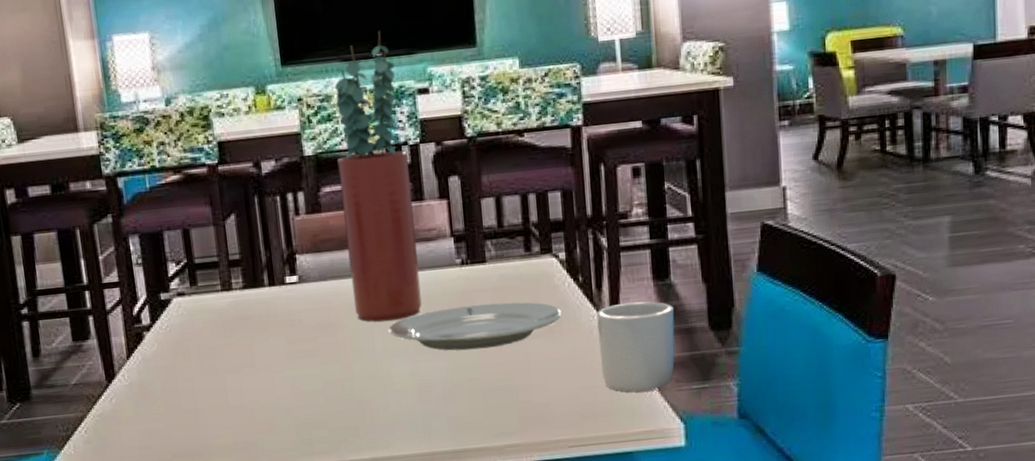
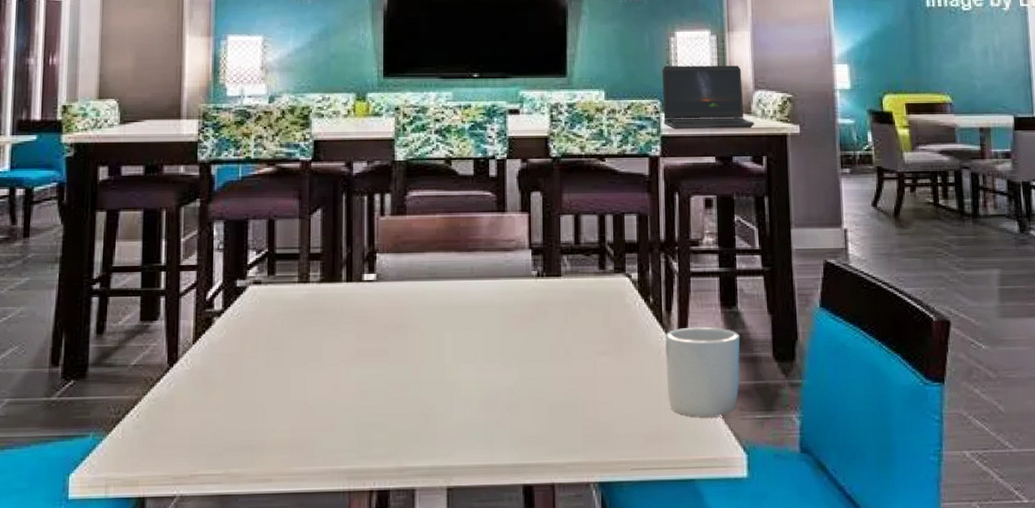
vase: present [334,30,422,321] -> none [427,54,495,326]
plate: present [388,302,563,351] -> none [459,317,632,362]
laptop computer: none [580,15,684,95] -> present [662,65,755,129]

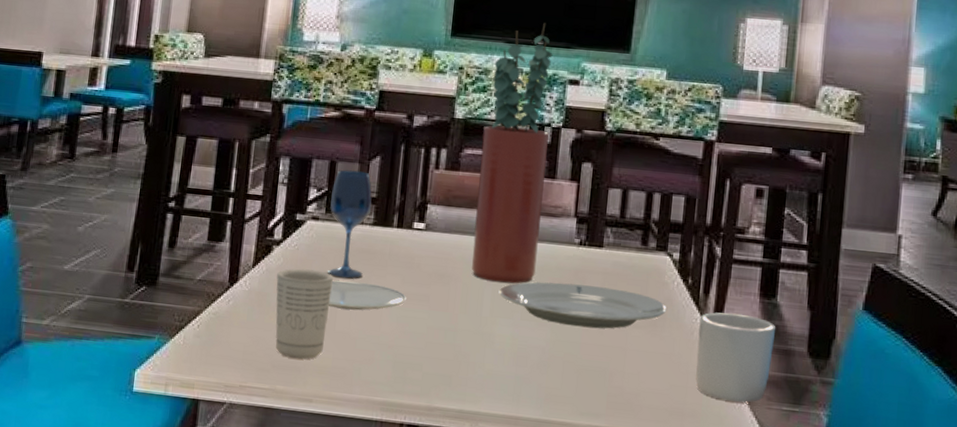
cup: none [221,338,282,436] -> present [275,269,333,359]
wineglass: none [272,226,316,343] -> present [328,169,372,279]
plate: none [281,344,364,376] -> present [329,280,407,310]
vase: none [427,54,495,326] -> present [471,23,553,283]
plate: none [459,317,632,362] -> present [498,282,667,329]
laptop computer: present [662,65,755,129] -> none [723,51,818,123]

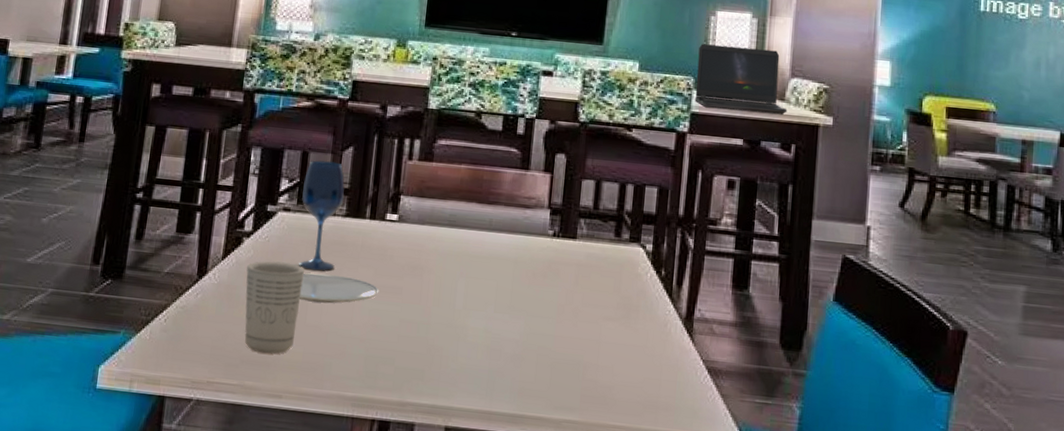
vase: present [471,23,553,283] -> none [445,14,526,275]
plate: present [498,282,667,329] -> none [472,274,641,321]
mug: present [695,312,776,403] -> none [668,304,749,396]
laptop computer: none [723,51,818,123] -> present [695,44,788,115]

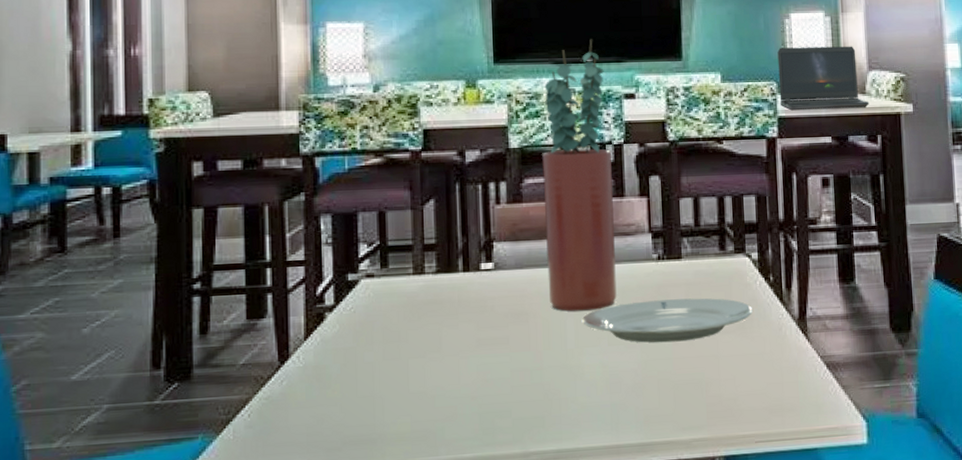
cup: present [244,261,304,354] -> none [334,331,400,430]
wineglass: present [299,160,345,271] -> none [385,217,432,335]
plate: present [300,273,379,304] -> none [398,335,484,368]
vase: none [445,14,526,275] -> present [542,39,617,311]
plate: none [472,274,641,321] -> present [581,298,753,343]

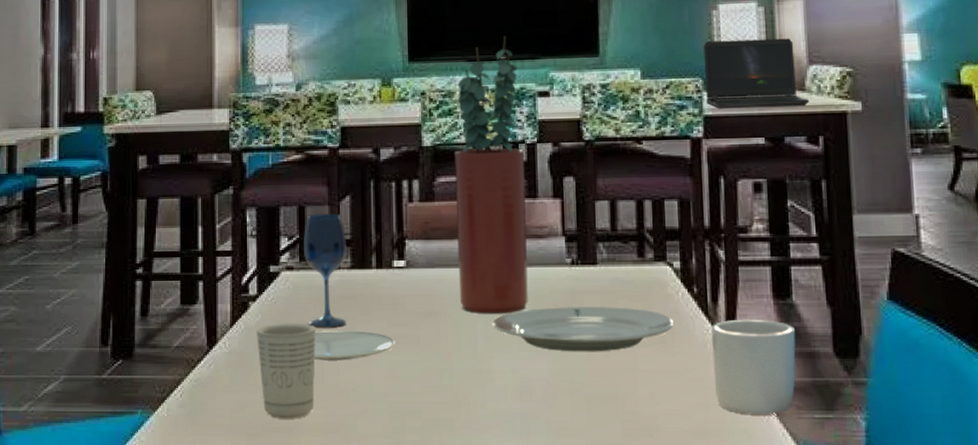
cup: none [334,331,400,430] -> present [257,323,316,418]
wineglass: none [385,217,432,335] -> present [304,212,346,328]
plate: none [398,335,484,368] -> present [314,330,396,361]
mug: none [786,302,859,389] -> present [711,319,796,414]

